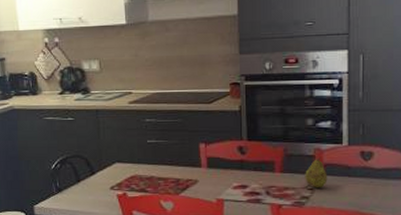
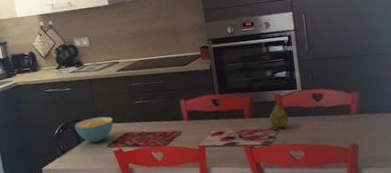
cereal bowl: none [74,154,120,183] -> present [74,116,114,143]

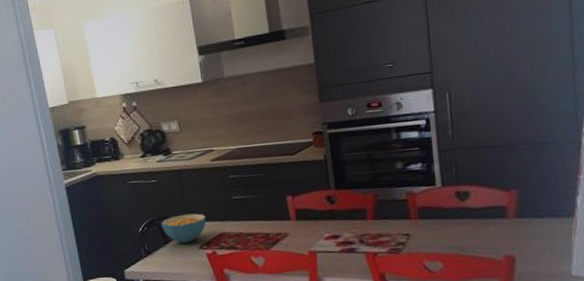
fruit: present [269,101,289,129] -> none [398,200,424,234]

